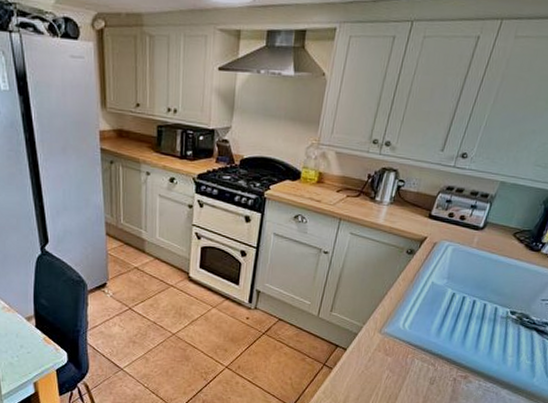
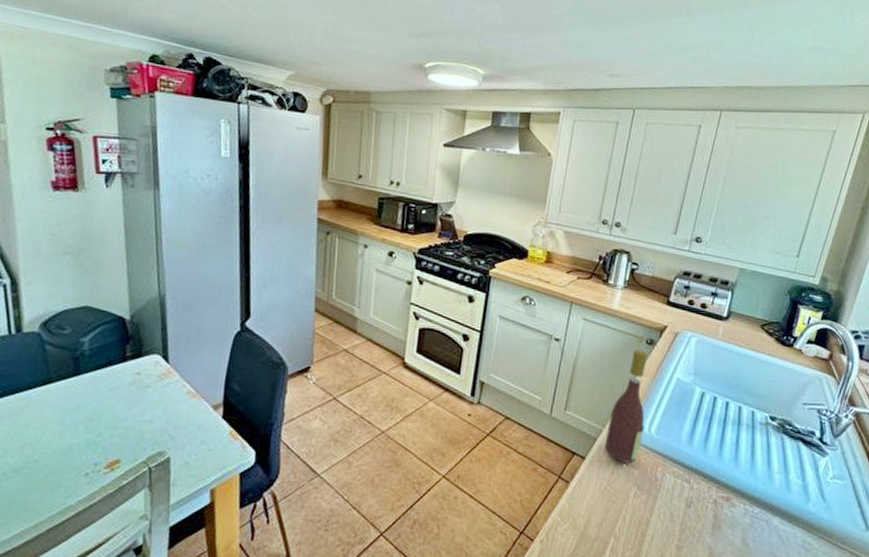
wine bottle: none [364,259,408,353] -> present [604,349,649,464]

